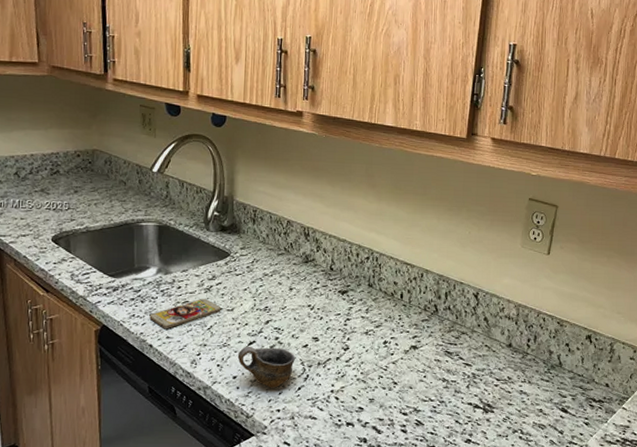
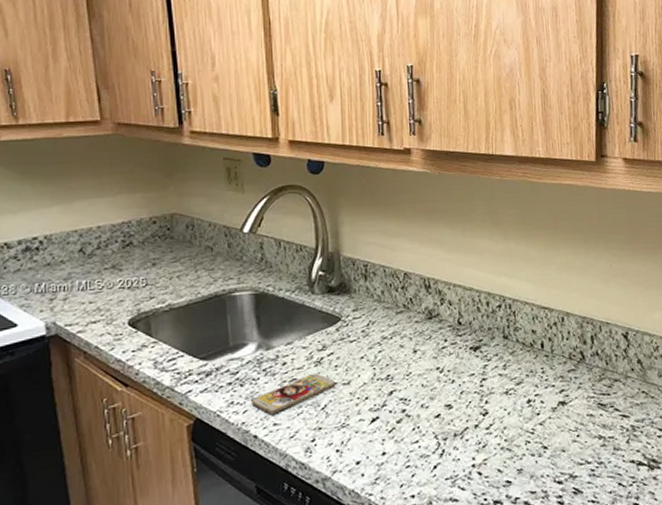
cup: present [237,346,295,388] -> none [359,421,427,471]

